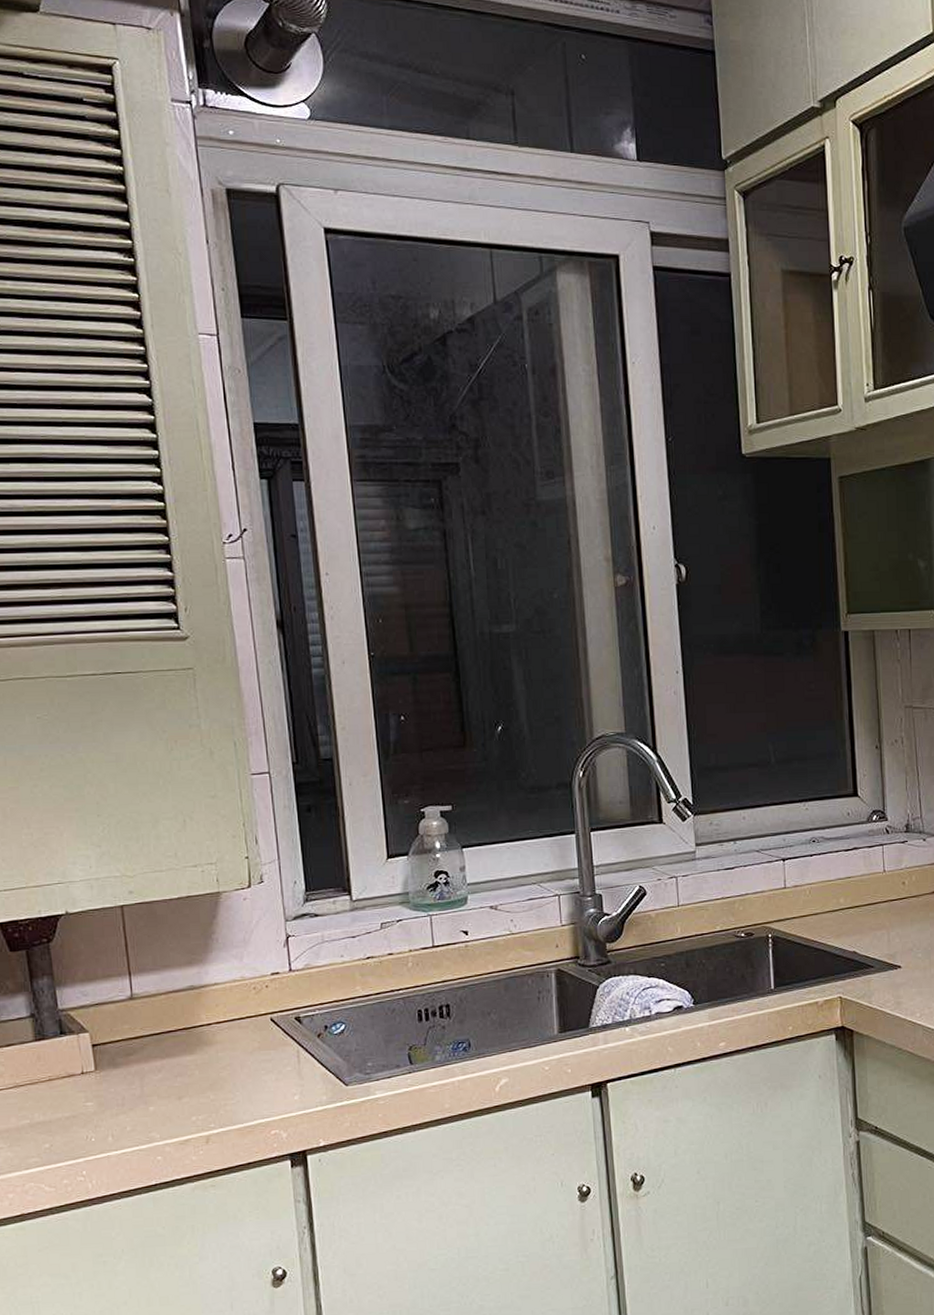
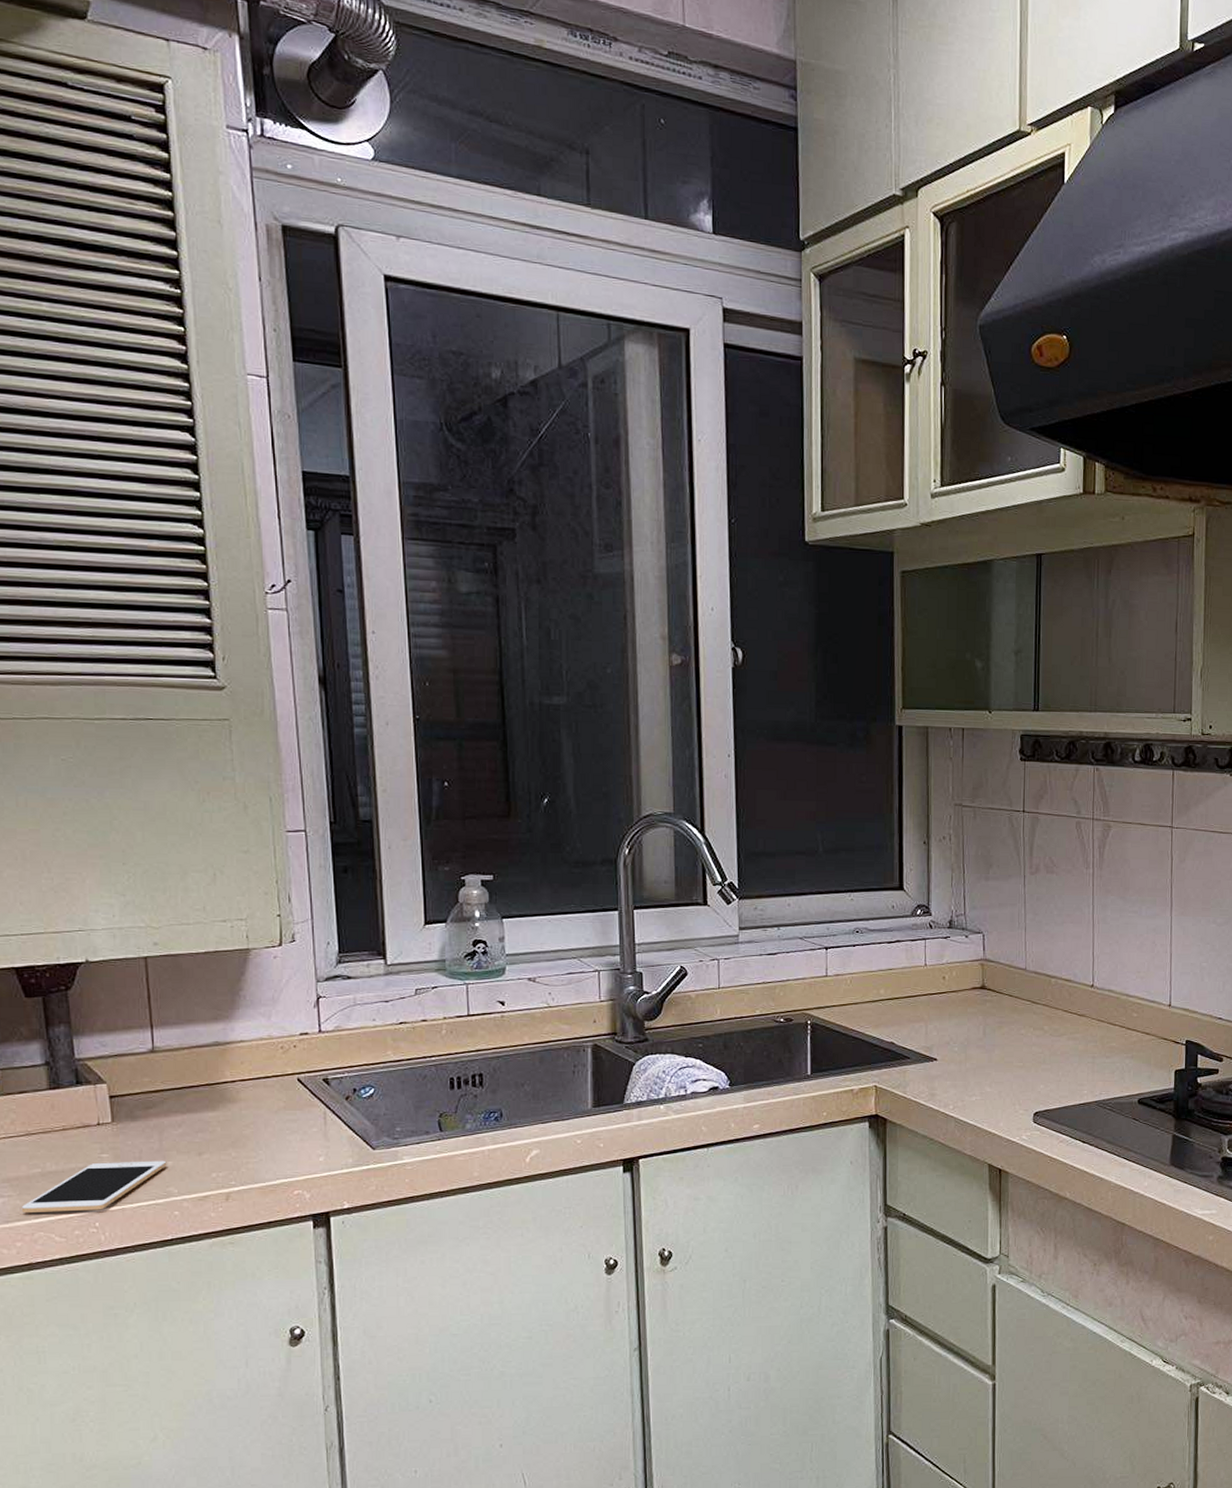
cell phone: none [12,1106,149,1165] -> present [21,1160,167,1214]

